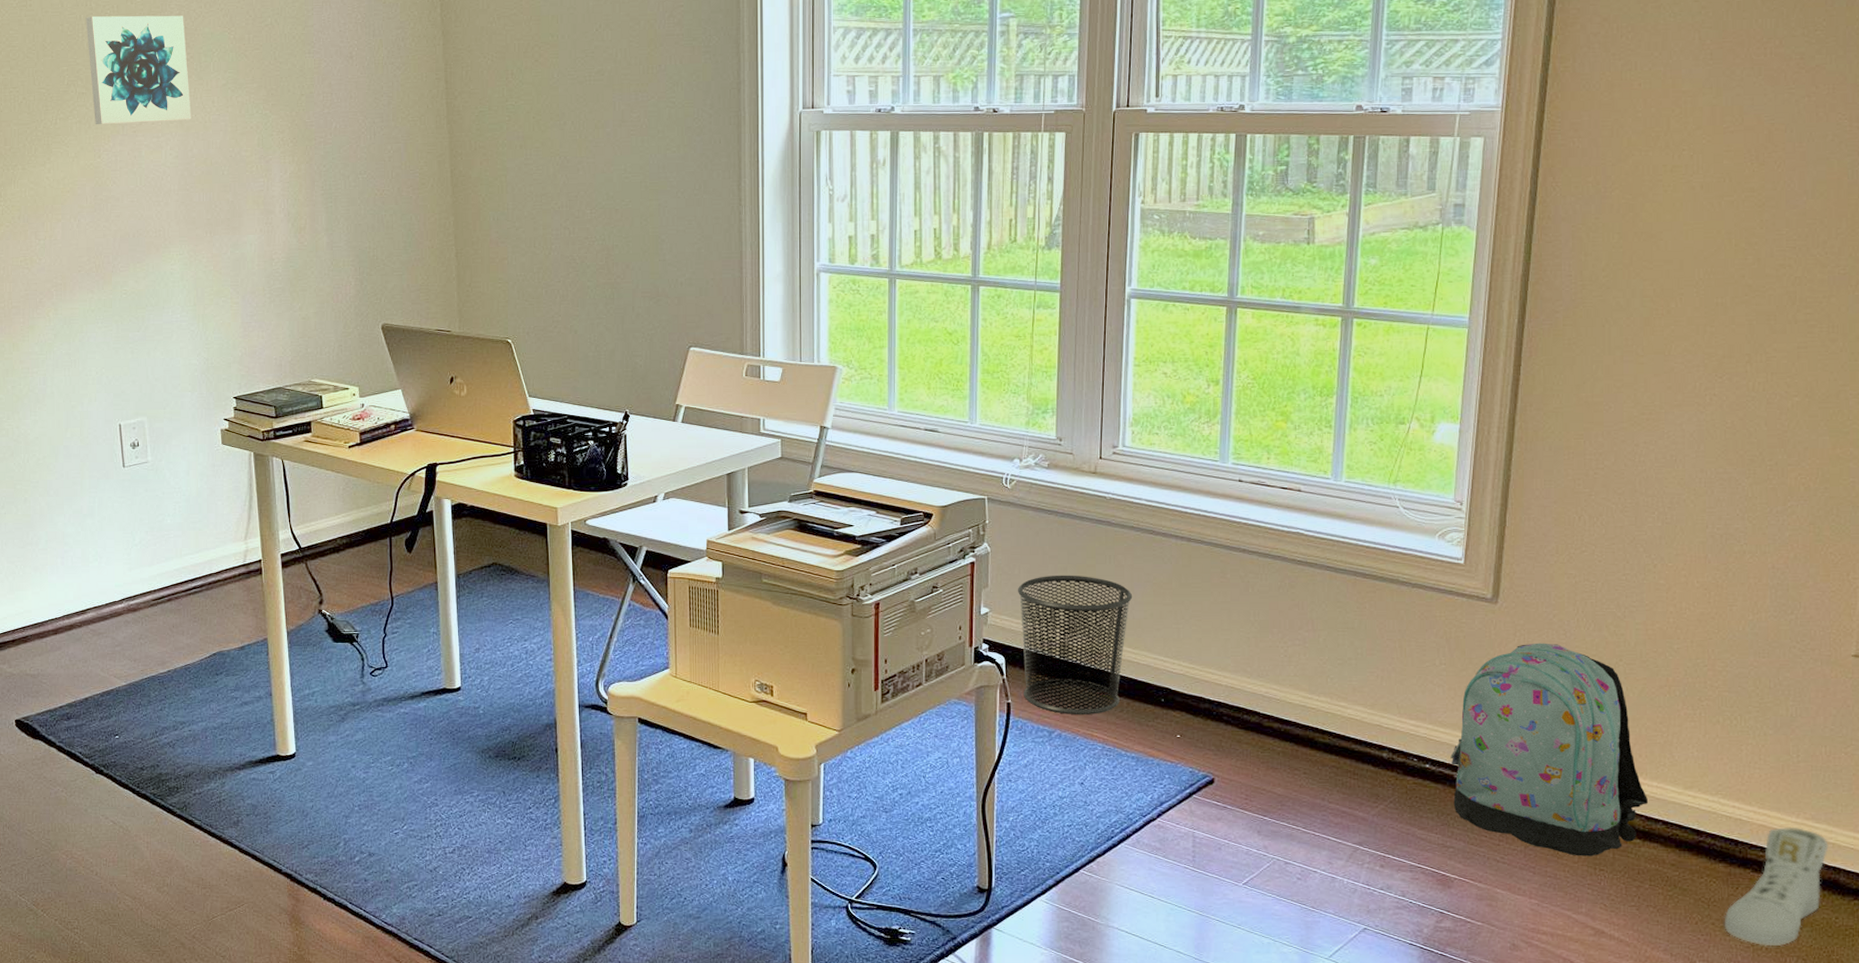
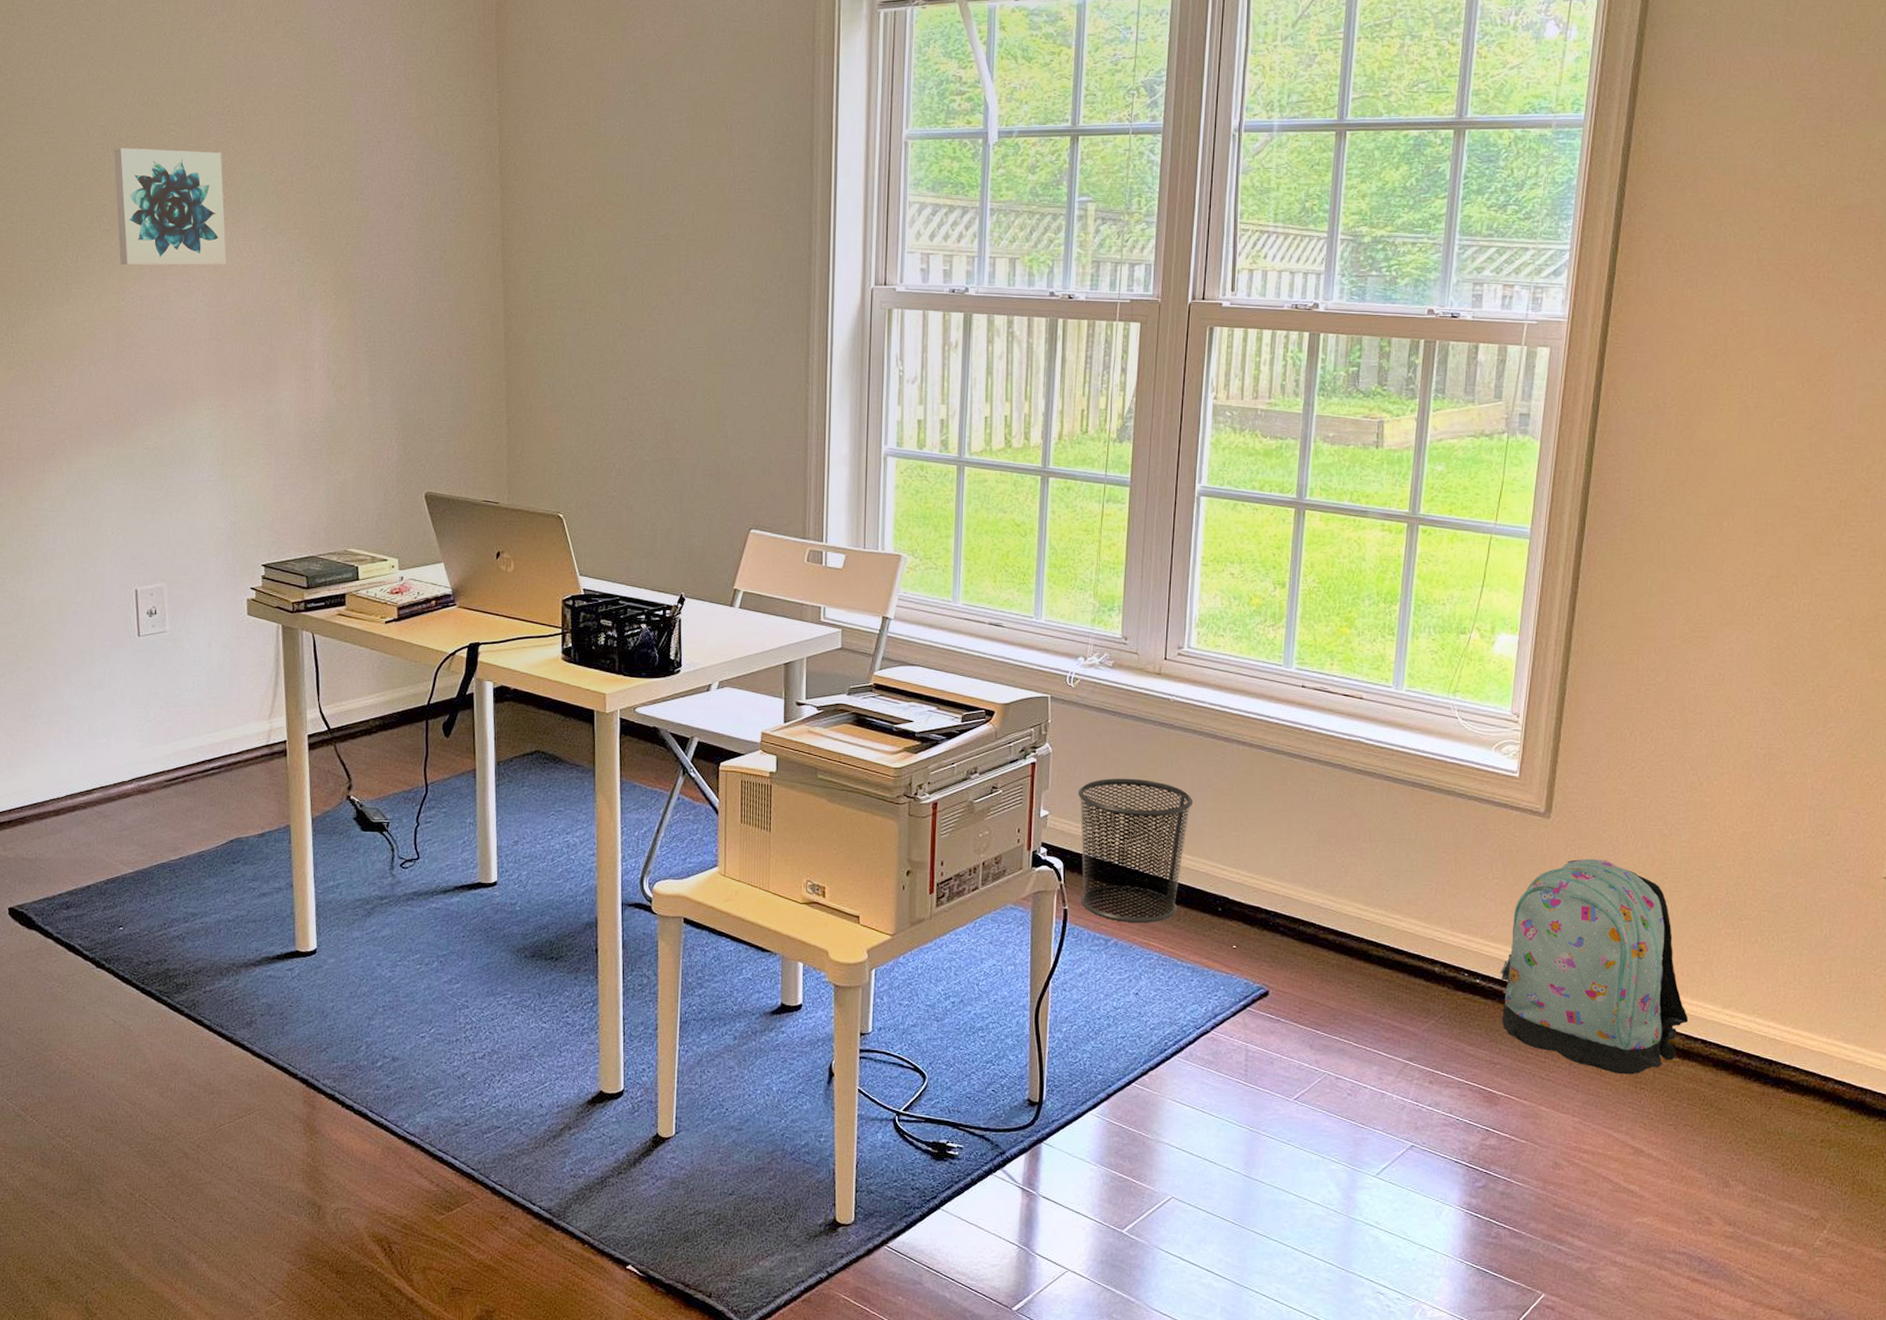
sneaker: present [1724,826,1829,947] -> none [1756,1047,1857,1166]

